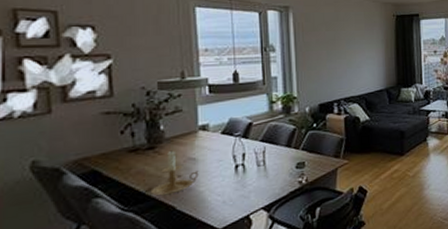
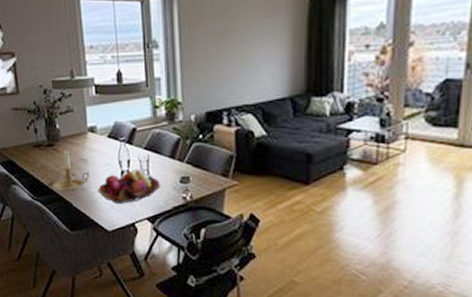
fruit basket: none [208,160,278,199] -> present [98,169,161,204]

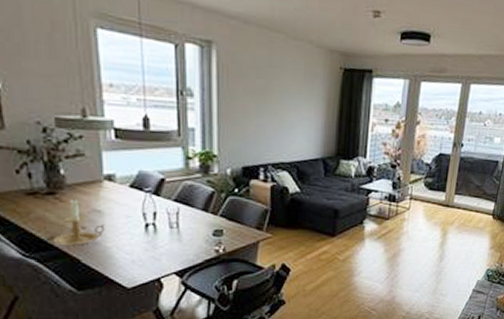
fruit basket: present [98,169,161,204] -> none [115,221,192,258]

